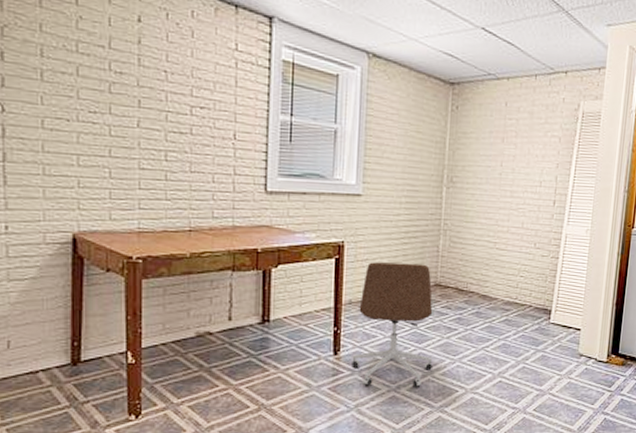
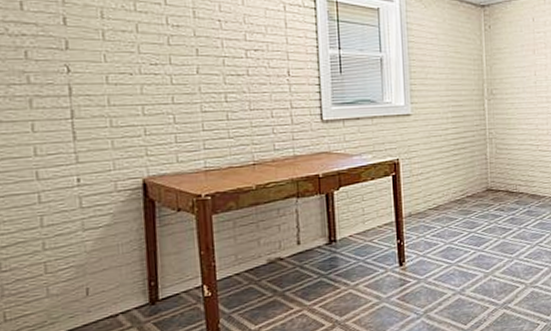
office chair: present [352,262,434,387] -> none [417,172,494,292]

